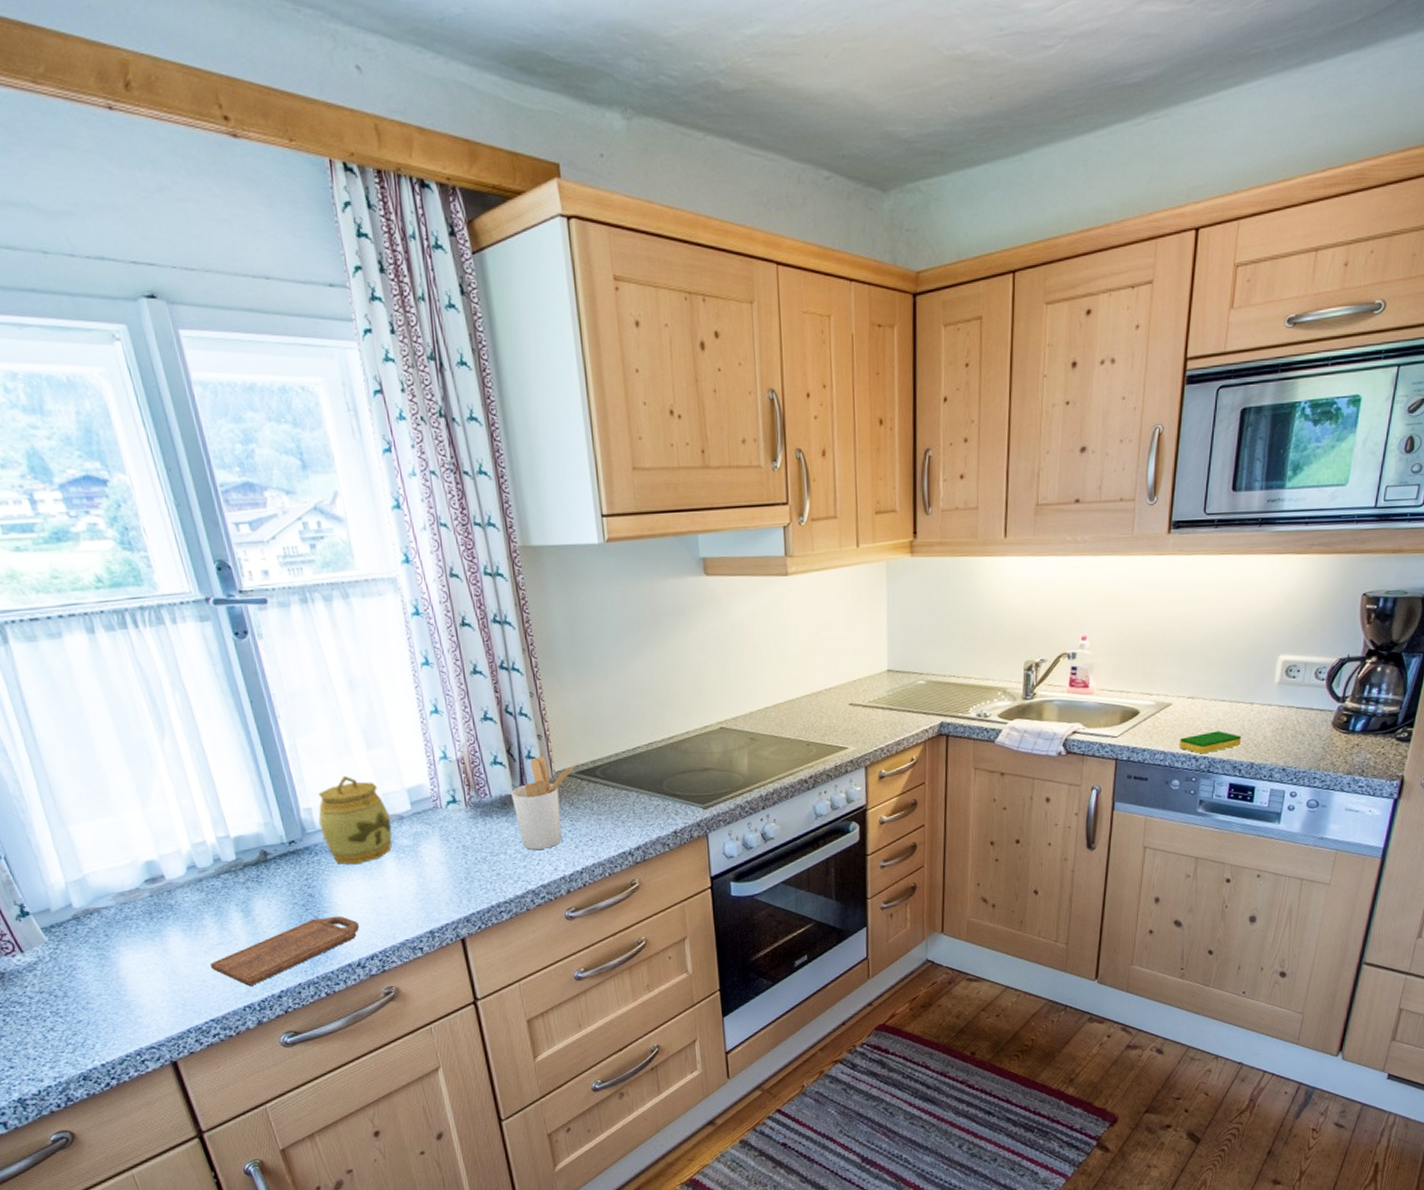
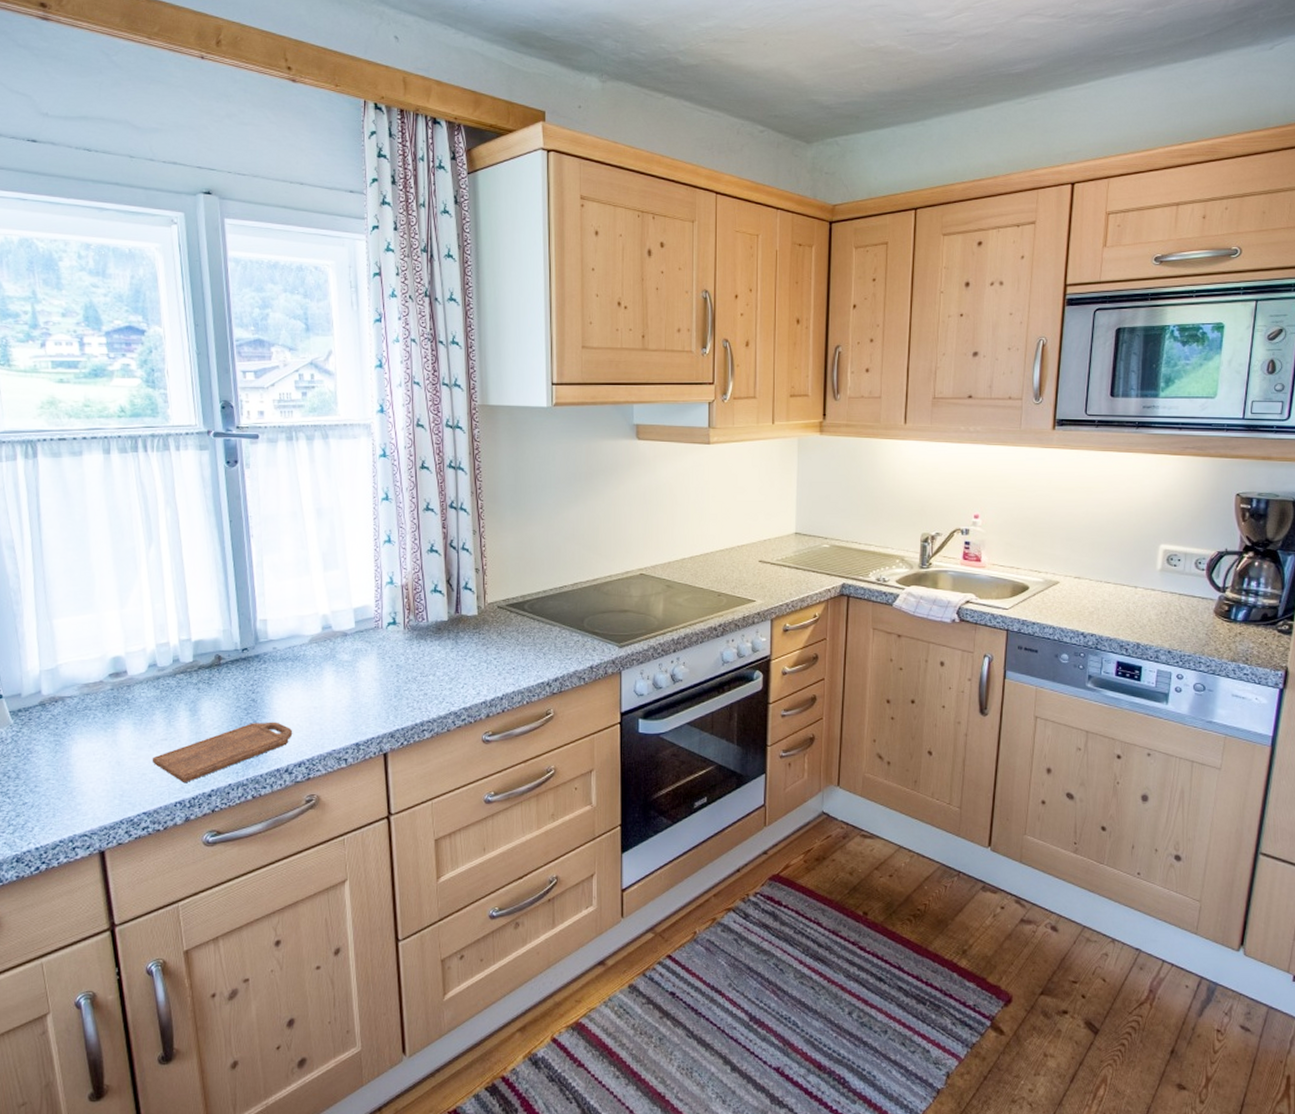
jar: present [318,775,393,865] -> none [272,592,335,675]
utensil holder: present [511,755,579,850] -> none [446,587,510,673]
dish sponge: present [1180,731,1242,754] -> none [1068,610,1128,631]

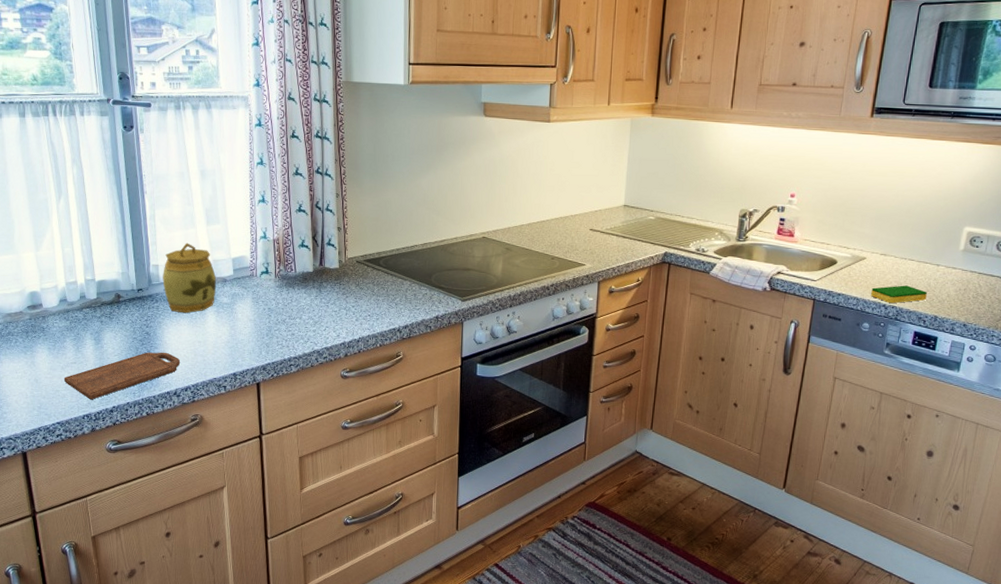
jar: none [272,592,335,675] -> present [162,242,216,313]
dish sponge: none [1068,610,1128,631] -> present [871,285,928,304]

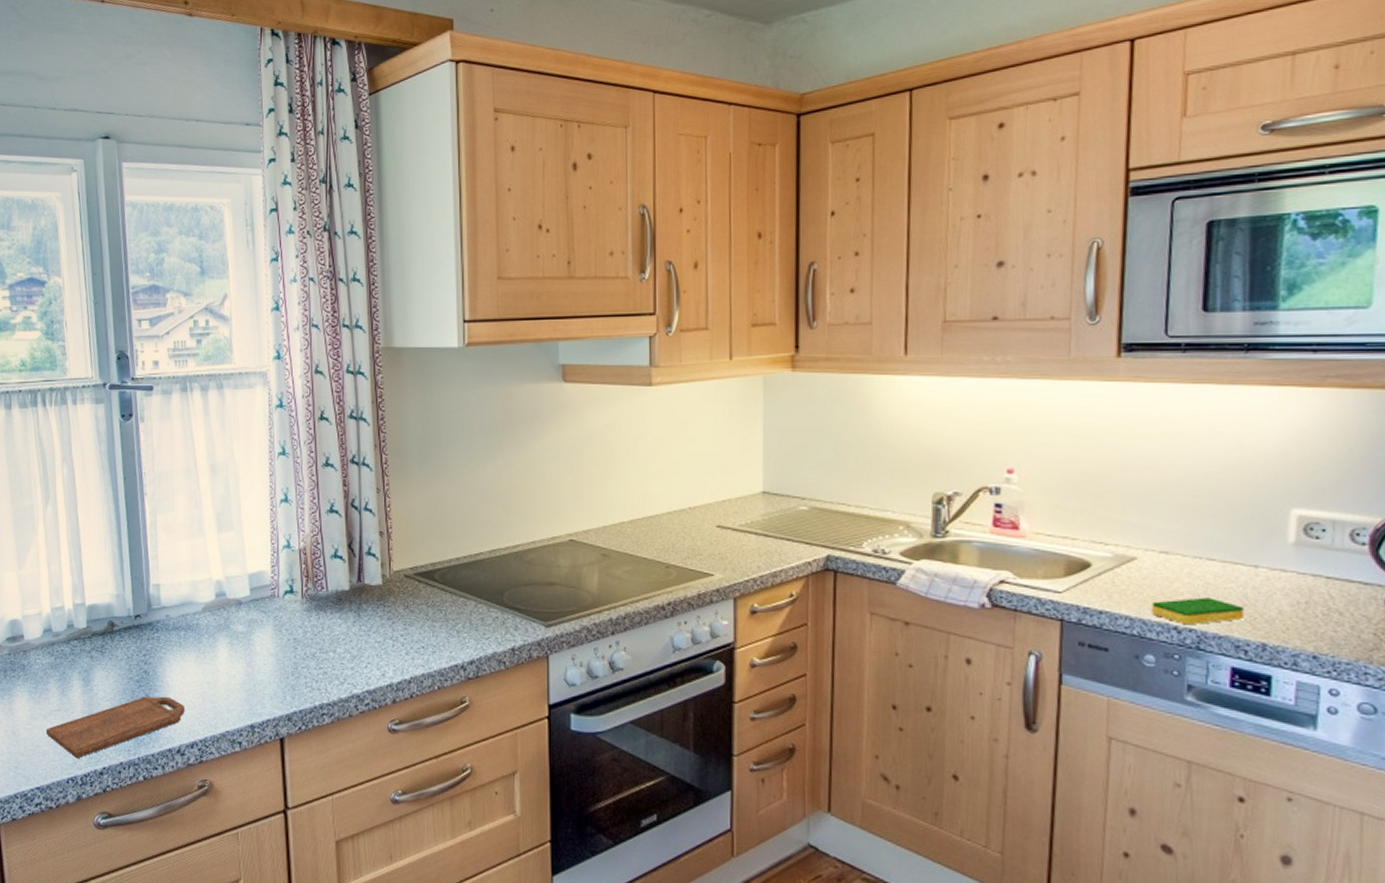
jar: present [162,242,216,313] -> none [164,555,229,646]

